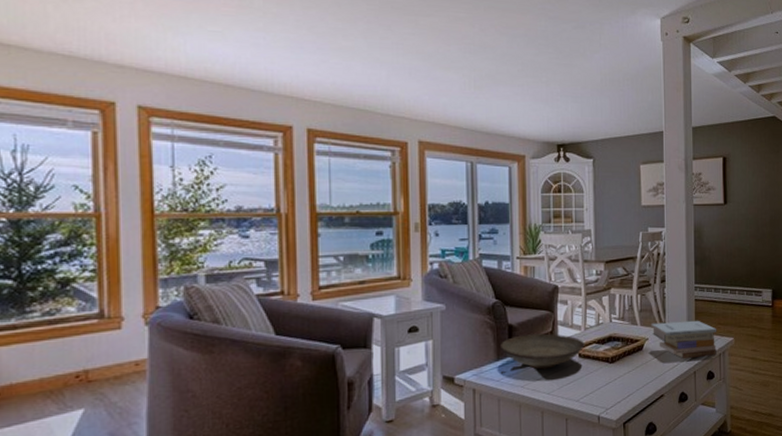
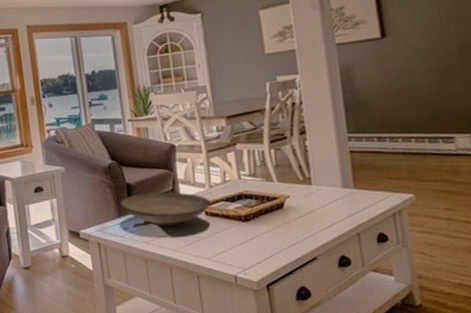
books: present [650,320,717,360] -> none [290,174,389,219]

